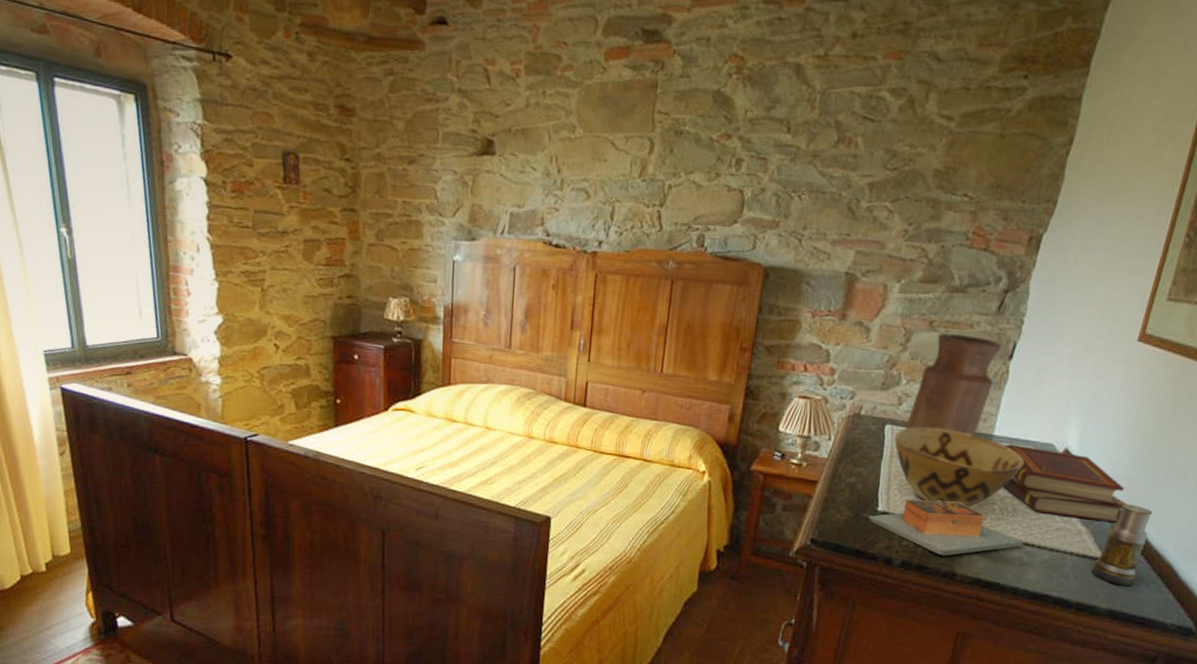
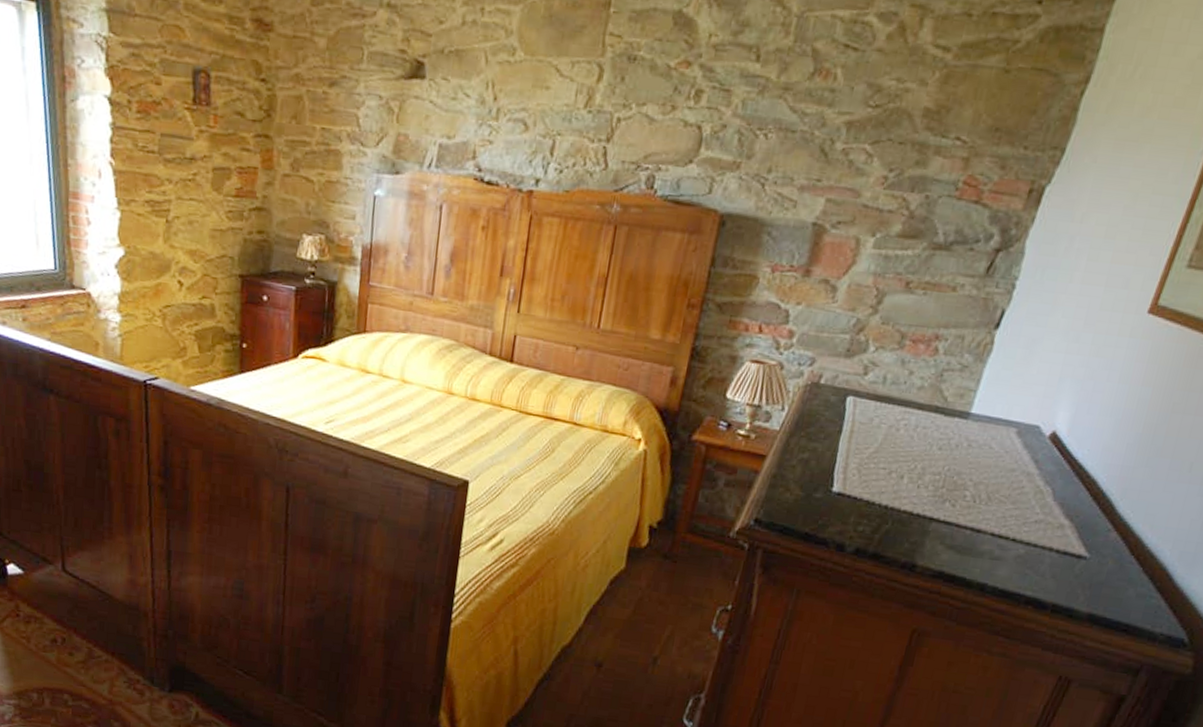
wooden box: present [868,499,1024,556] -> none [821,480,997,545]
woven basket: present [894,426,1024,508] -> none [856,400,1004,493]
vase: present [905,332,1002,436] -> none [870,295,988,413]
book set: present [1003,443,1128,523] -> none [977,423,1121,518]
perfume bottle: present [1091,504,1153,586] -> none [1071,496,1150,589]

